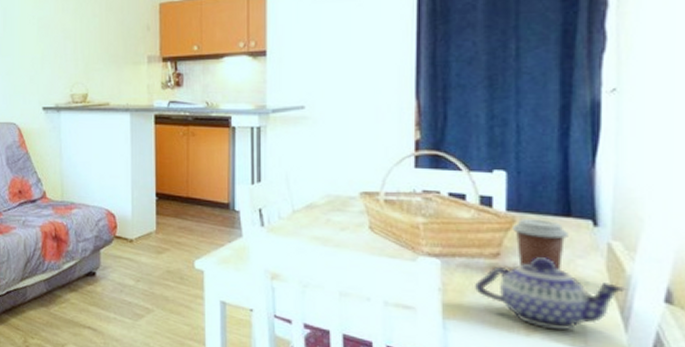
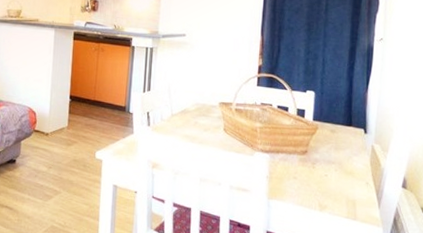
teapot: present [475,257,627,330] -> none [290,154,381,207]
coffee cup: present [513,219,569,271] -> none [316,126,349,164]

